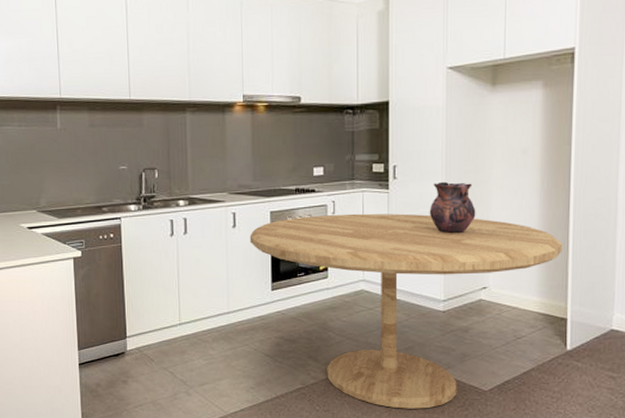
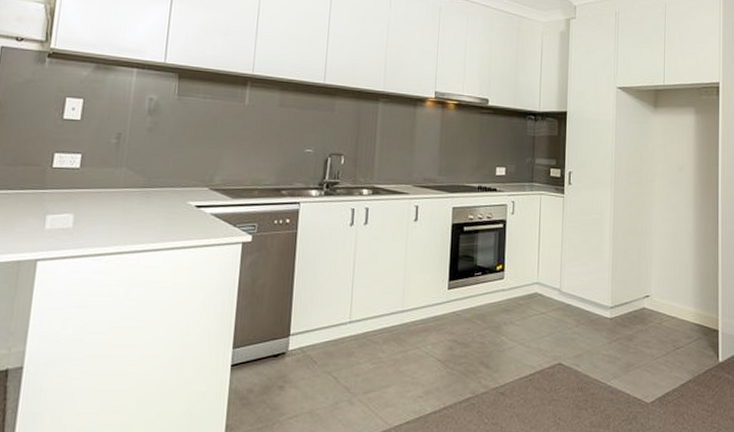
dining table: present [250,213,563,409] -> none [430,214,714,422]
vase: present [429,181,476,234] -> none [599,190,640,242]

